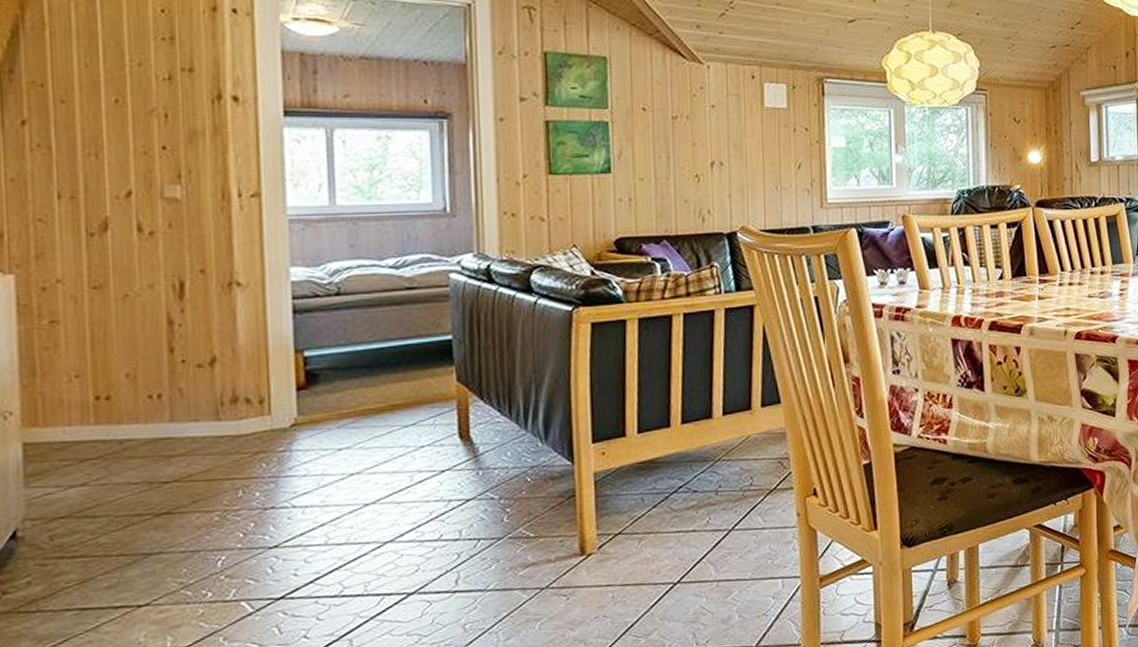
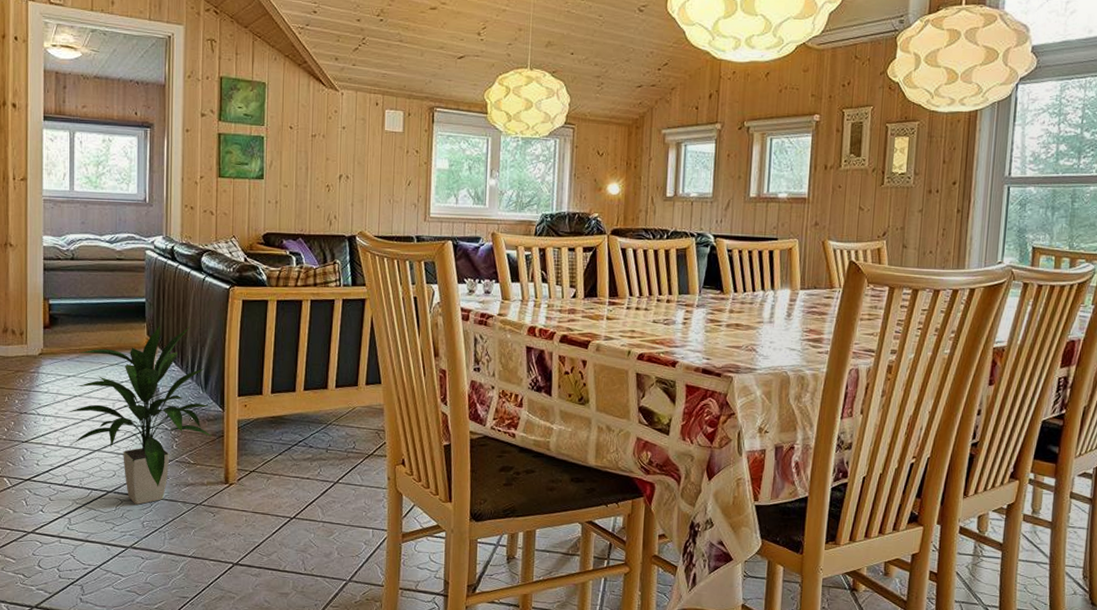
indoor plant: none [336,362,559,604] -> present [65,325,212,505]

